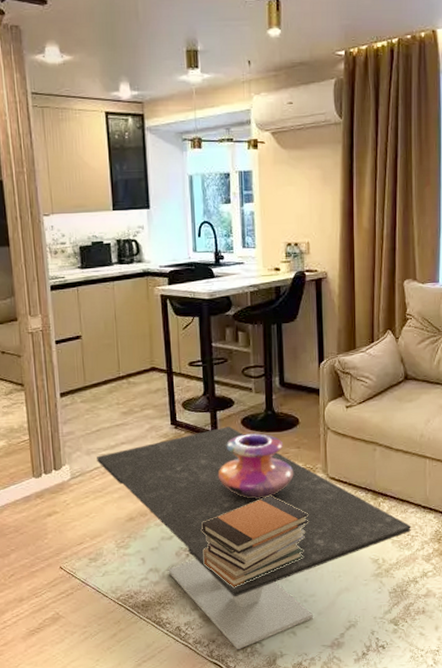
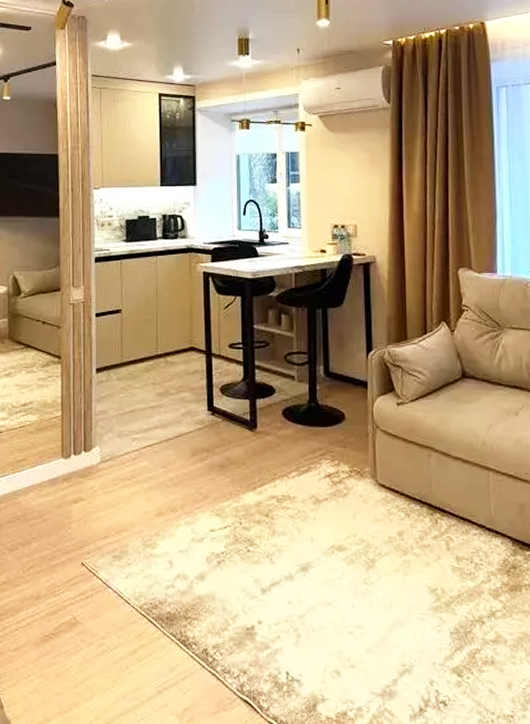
coffee table: present [97,426,411,650] -> none [128,417,474,687]
book stack: present [201,495,308,587] -> none [236,500,355,607]
decorative vase: present [217,433,294,499] -> none [255,427,339,502]

